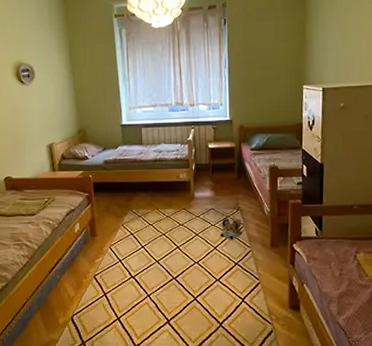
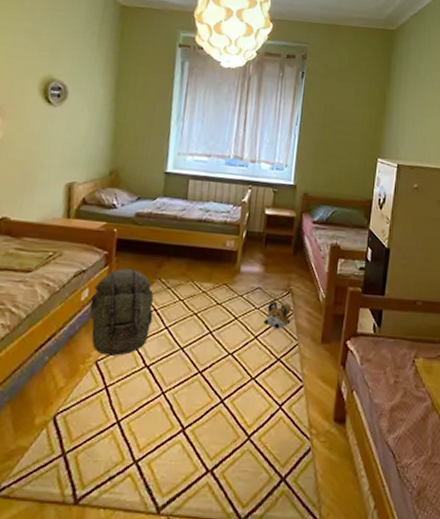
backpack: none [82,204,131,271] -> present [89,268,154,356]

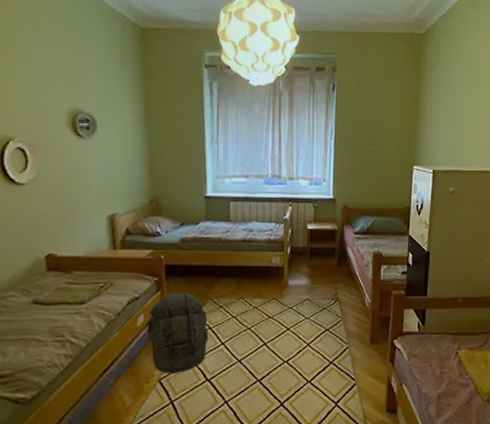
plush toy: present [263,301,291,329] -> none [314,310,340,335]

